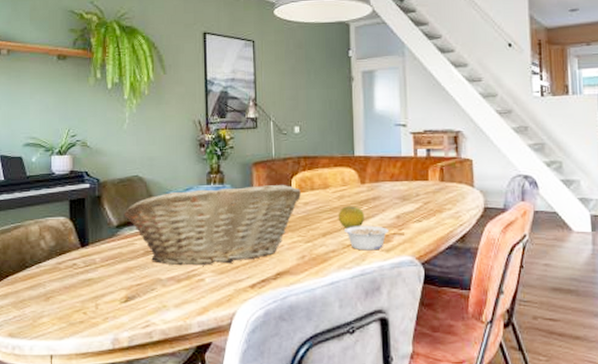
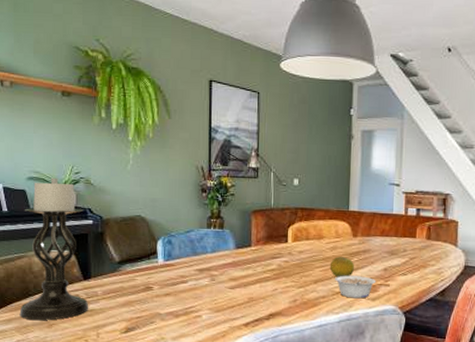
candle holder: none [16,142,87,293] -> present [19,177,89,320]
fruit basket: present [123,184,301,266] -> none [125,232,296,304]

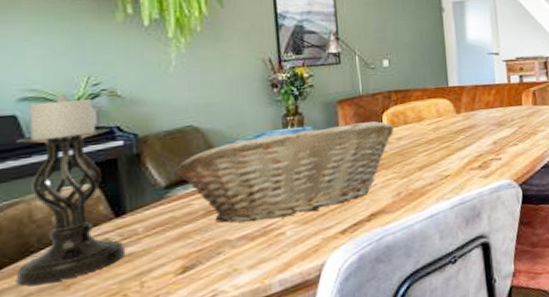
fruit basket: none [125,232,296,304] -> present [174,120,394,224]
fruit: present [329,257,355,277] -> none [434,136,462,160]
legume: present [335,275,376,299] -> none [442,153,487,180]

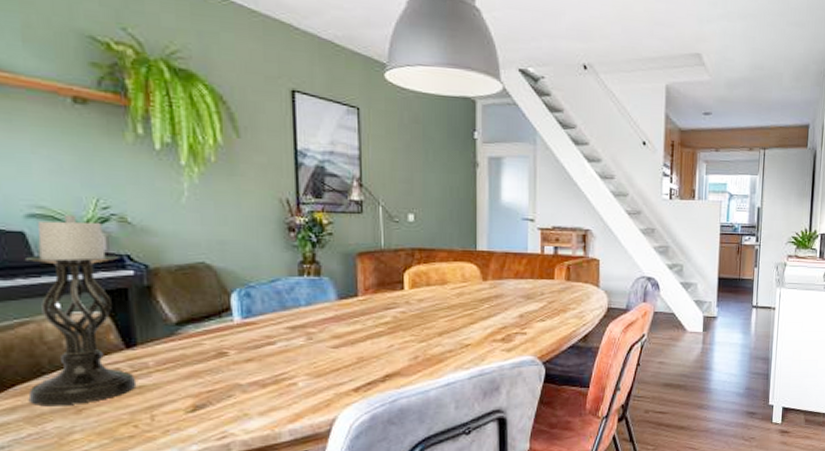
fruit basket: present [174,120,394,224] -> none [186,278,415,369]

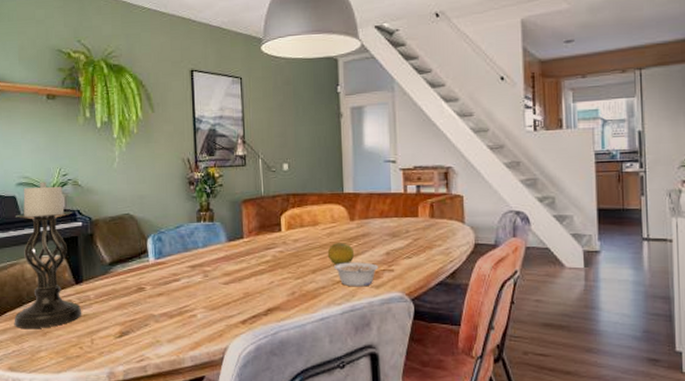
fruit: none [456,304,486,328] -> present [327,243,355,265]
legume: none [463,324,511,351] -> present [334,262,379,287]

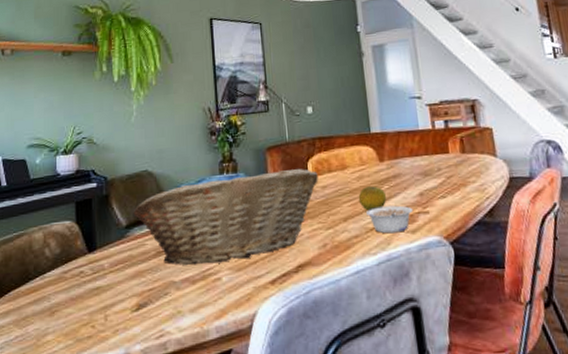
candle holder: present [14,181,82,328] -> none [18,141,95,309]
fruit basket: none [116,221,290,302] -> present [133,168,318,266]

